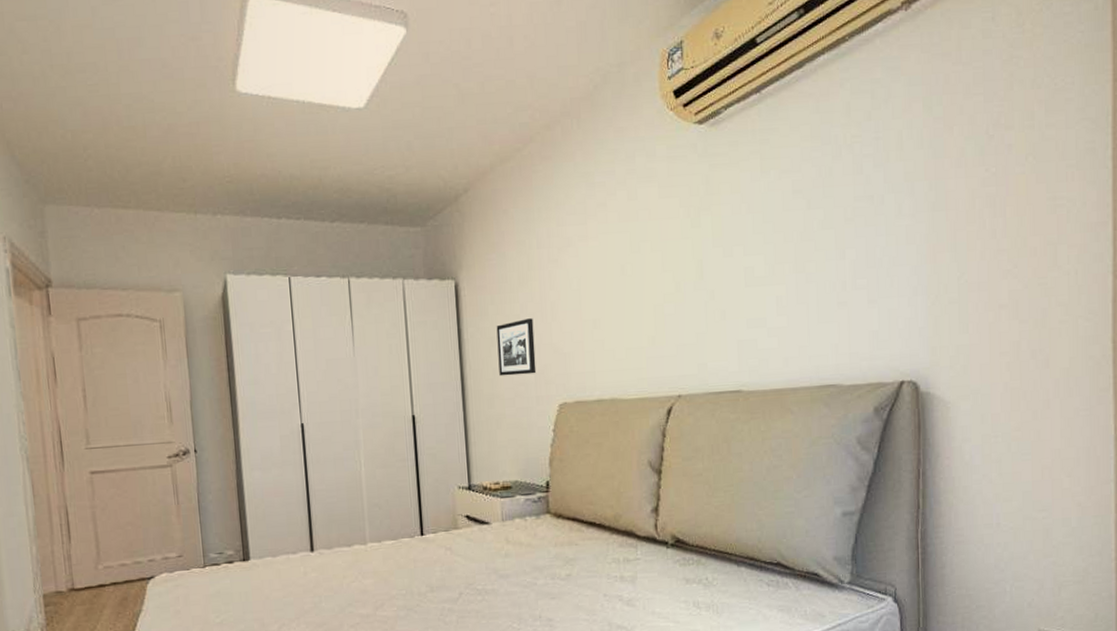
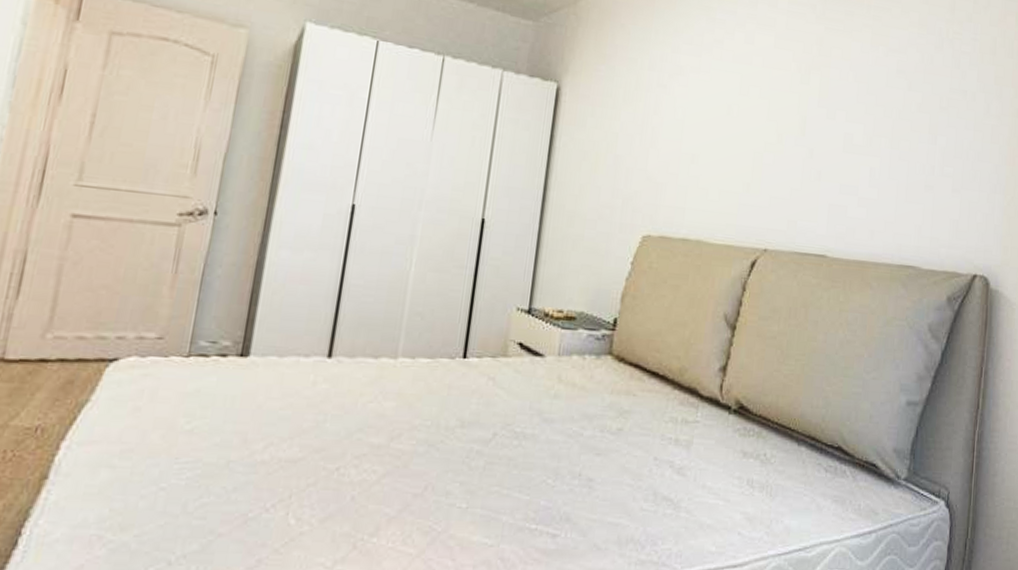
picture frame: present [496,318,537,376] -> none [585,138,632,199]

